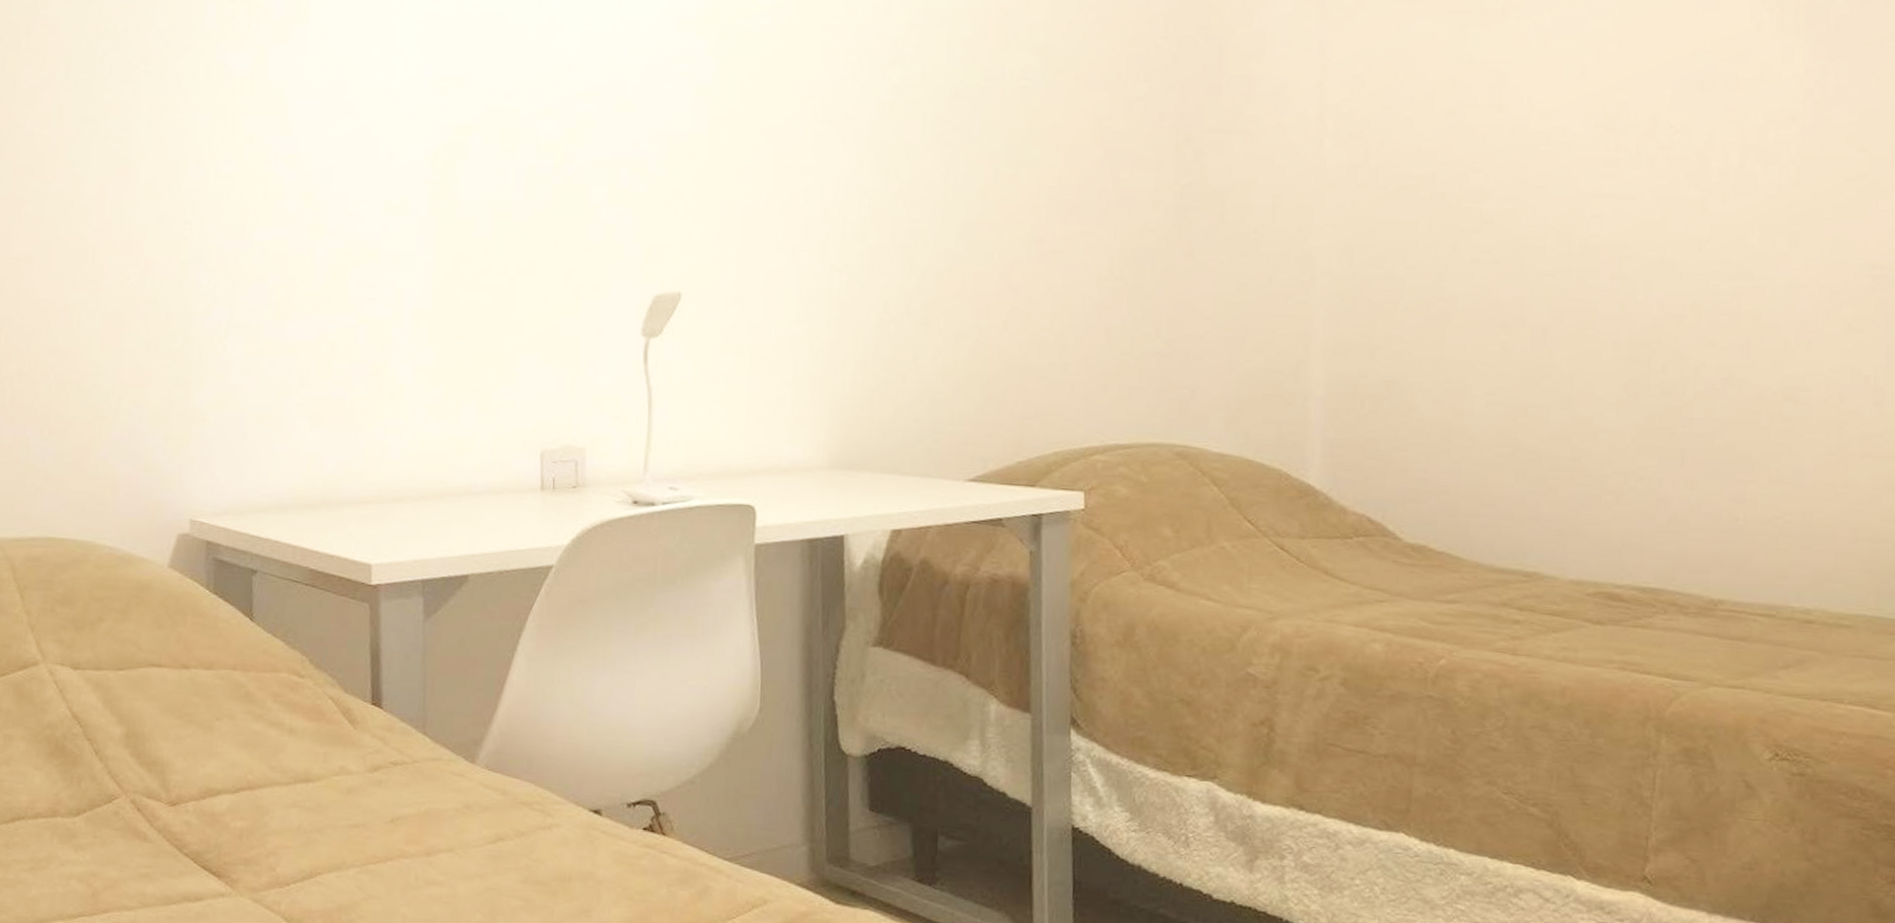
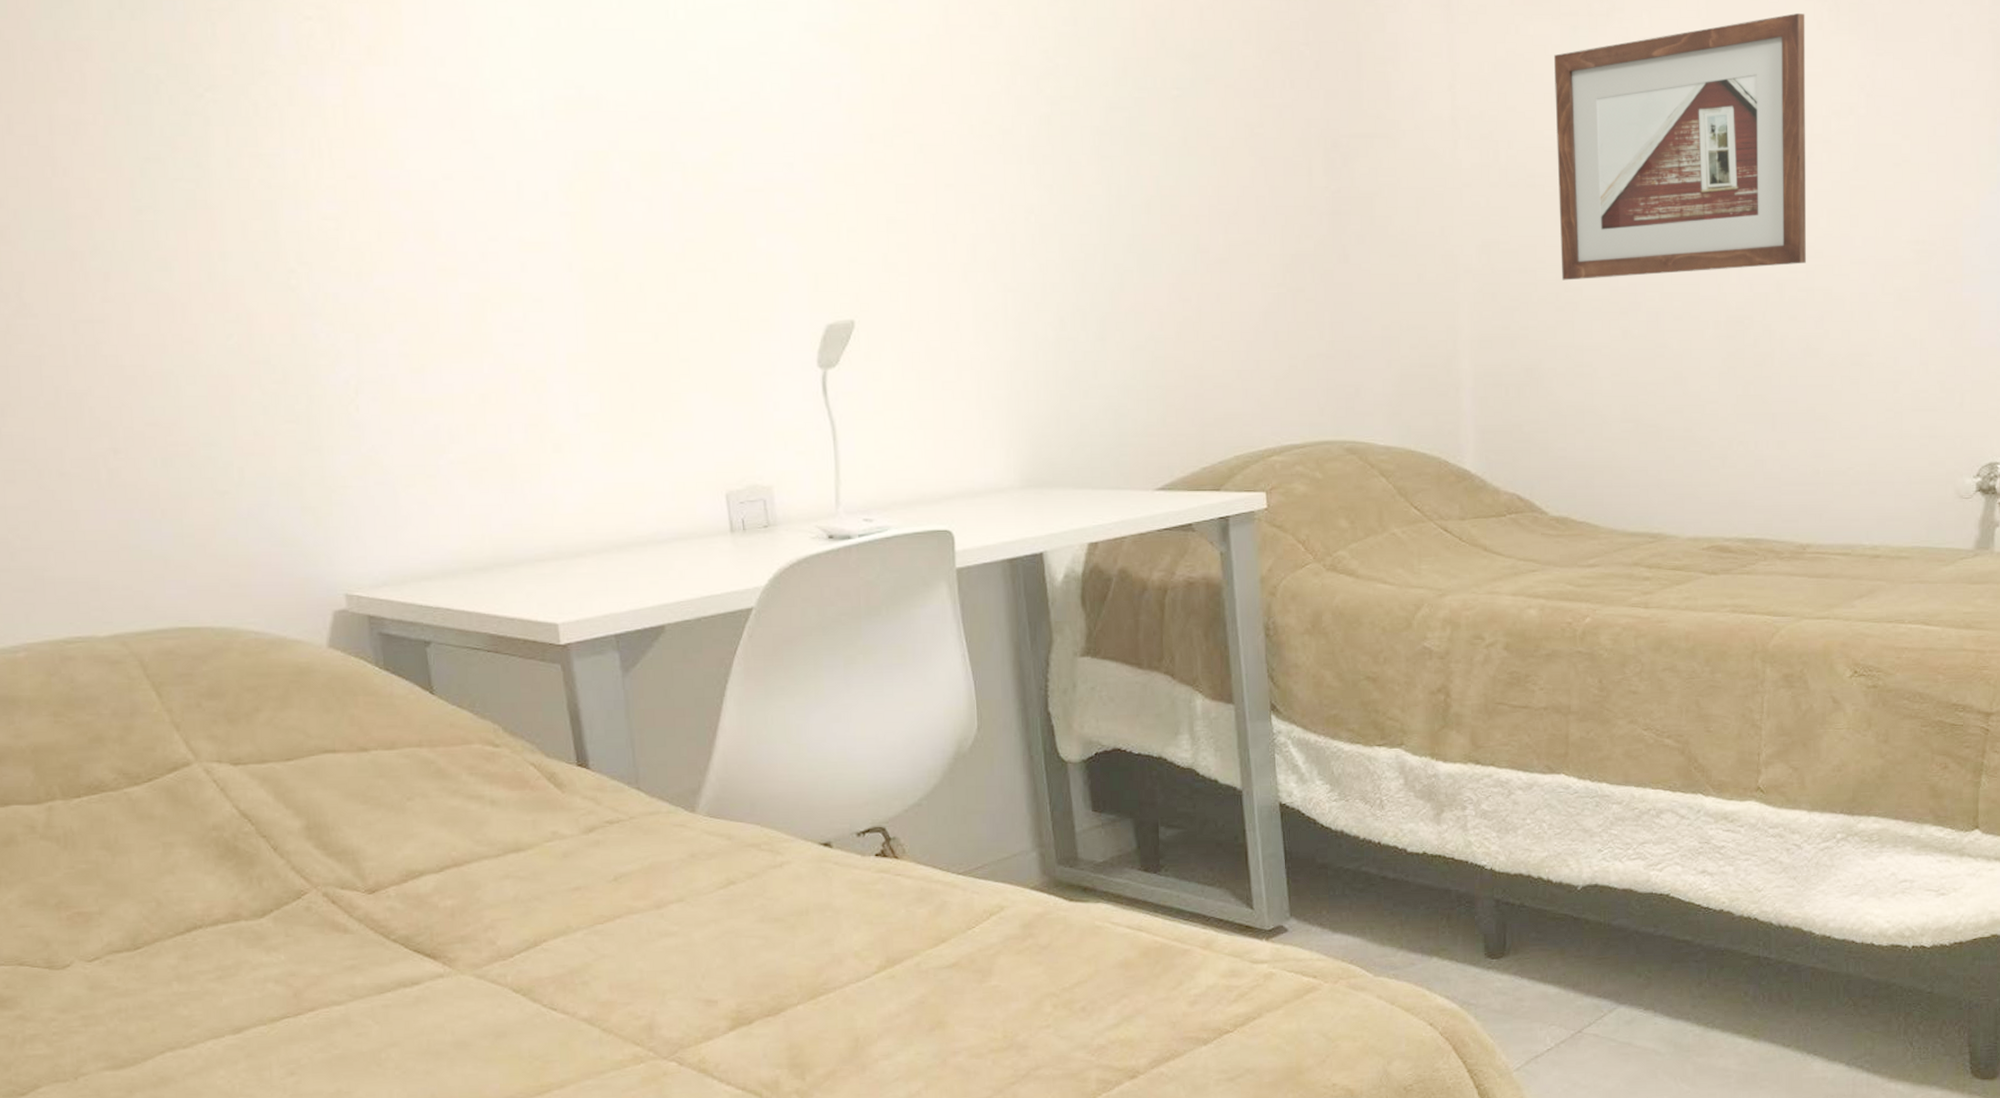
picture frame: none [1434,14,1741,290] -> present [1553,13,1807,281]

